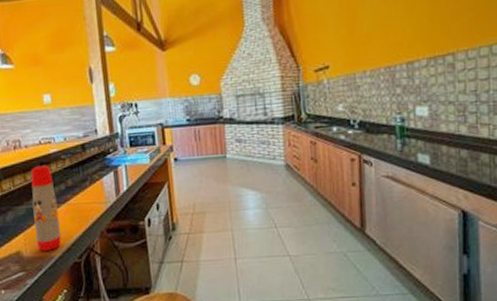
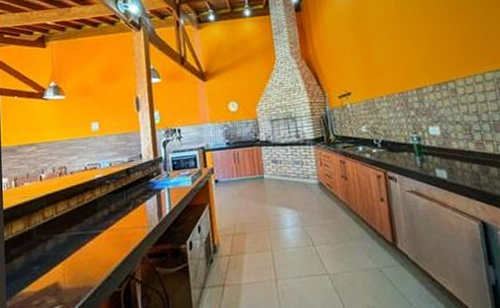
water bottle: present [31,165,62,251] -> none [74,190,102,281]

